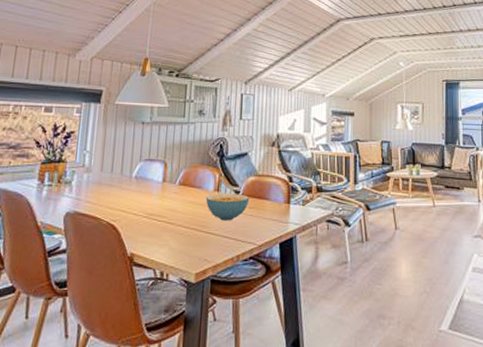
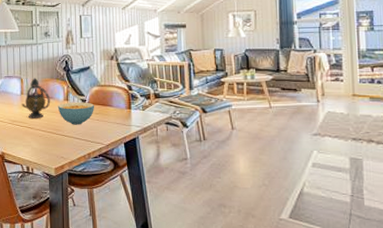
teapot: none [162,163,199,212] -> present [22,78,51,118]

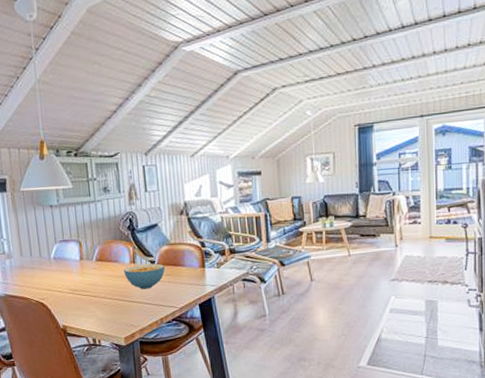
teapot: present [22,78,51,118] -> none [82,240,116,286]

